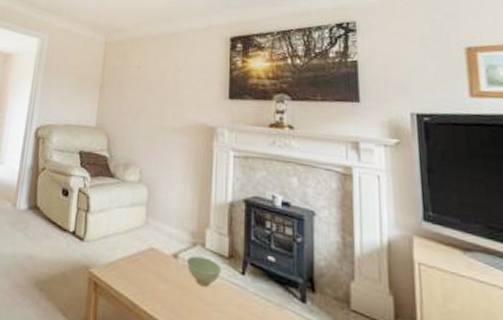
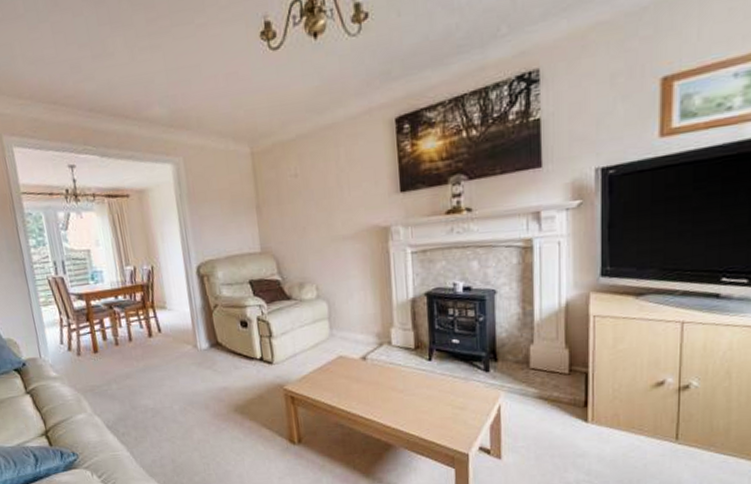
bowl: present [186,256,222,287] -> none [374,353,410,378]

